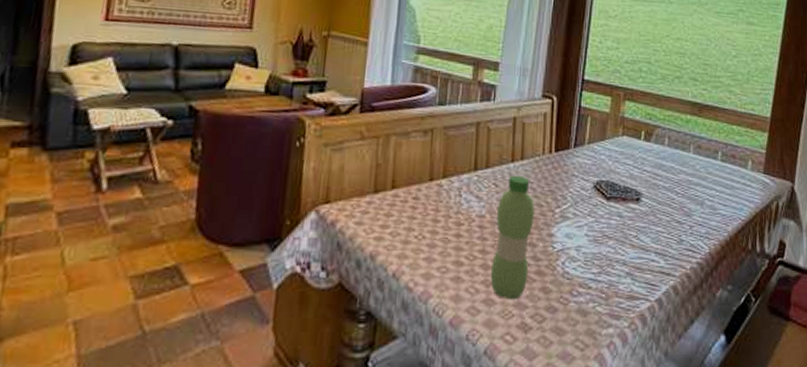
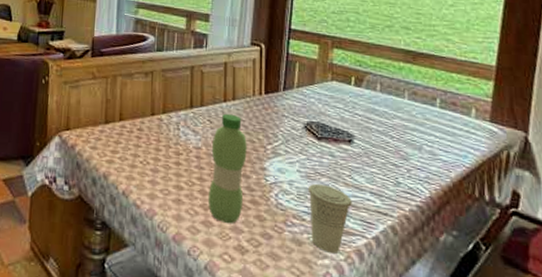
cup: none [595,247,637,321] -> present [307,183,352,254]

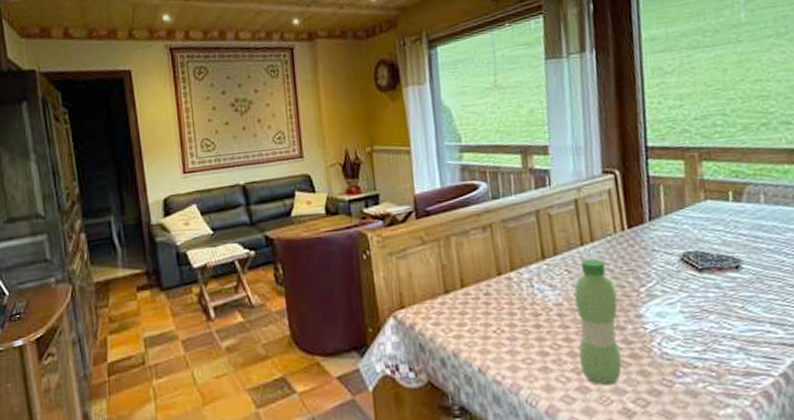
cup: present [307,183,352,254] -> none [695,322,750,400]

